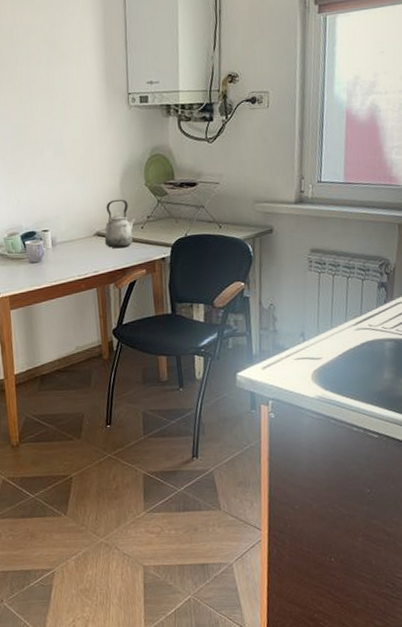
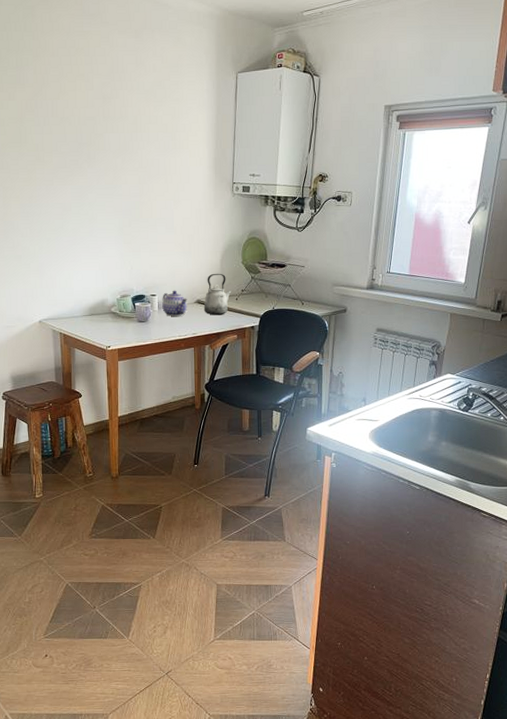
teapot: none [55,222,86,254] -> present [162,290,188,316]

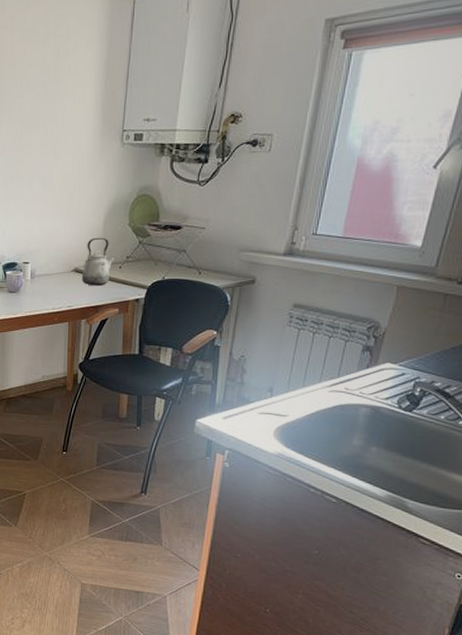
teapot: present [162,290,188,316] -> none [35,257,64,287]

